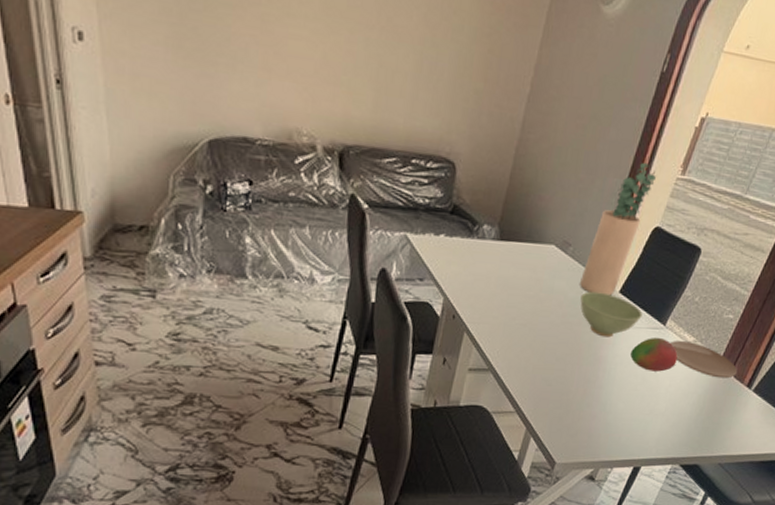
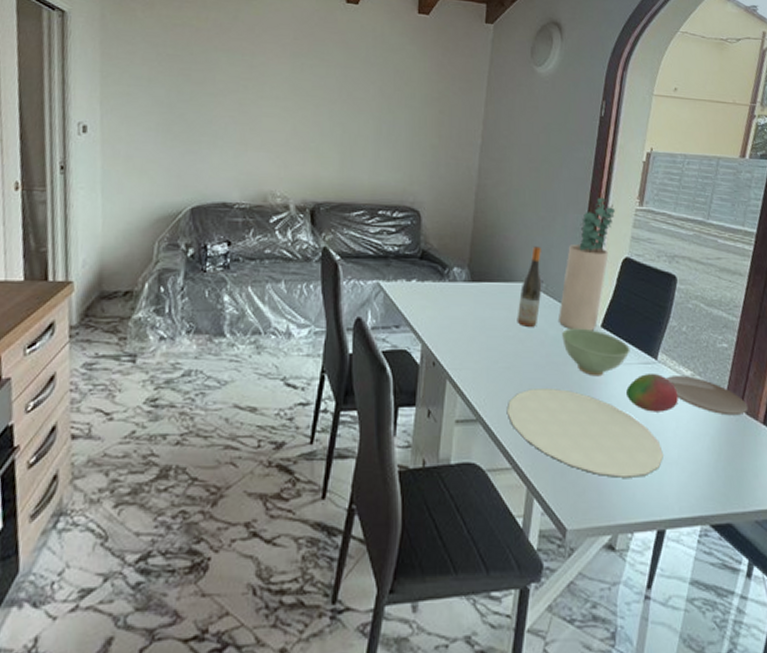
placemat: none [517,344,653,425] -> present [506,387,663,478]
wine bottle: none [539,209,575,288] -> present [517,246,542,327]

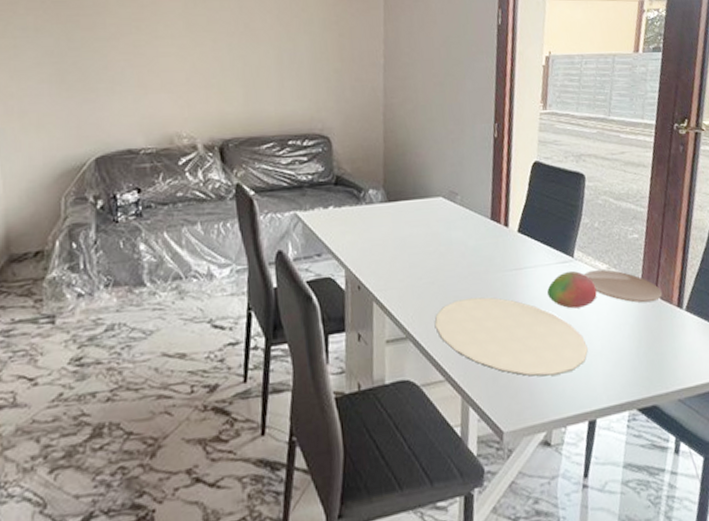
wine bottle: present [517,246,542,327] -> none [435,160,458,240]
vase: present [559,191,615,331] -> none [476,99,520,238]
bowl: present [562,328,630,377] -> none [481,235,548,281]

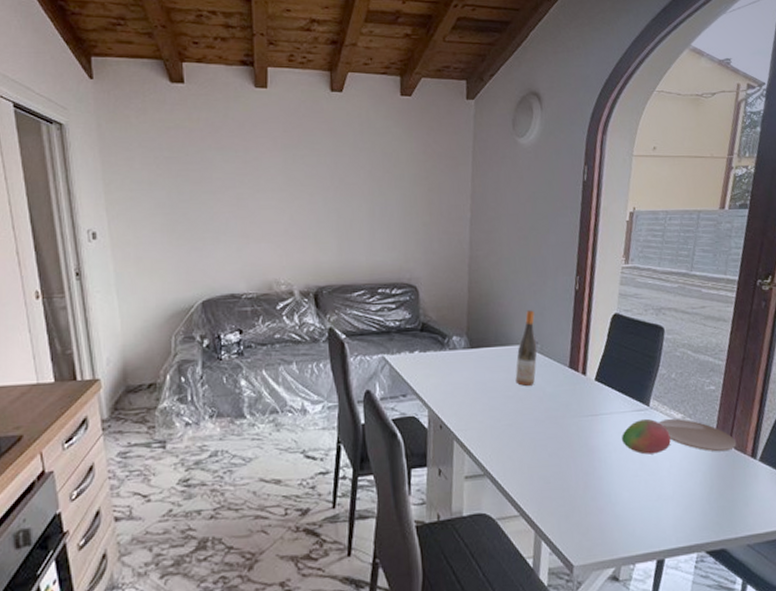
placemat: present [434,297,588,376] -> none [511,440,659,516]
wine bottle: none [435,160,458,240] -> present [515,310,538,386]

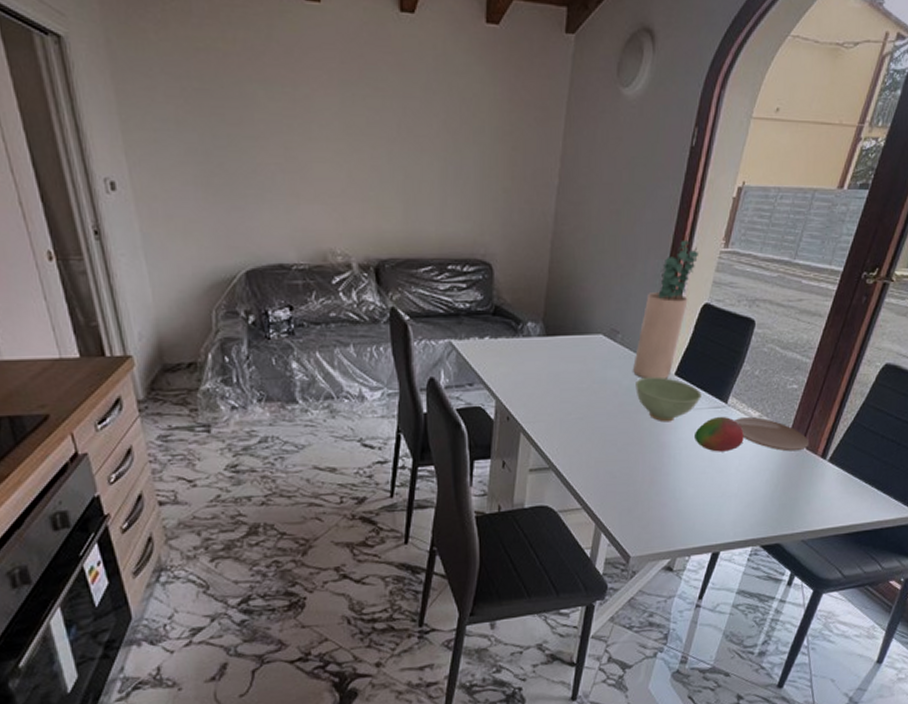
wine bottle: present [515,310,538,386] -> none [591,296,619,378]
vase: none [554,253,602,385] -> present [633,233,698,379]
bowl: none [559,382,624,426] -> present [636,376,702,422]

